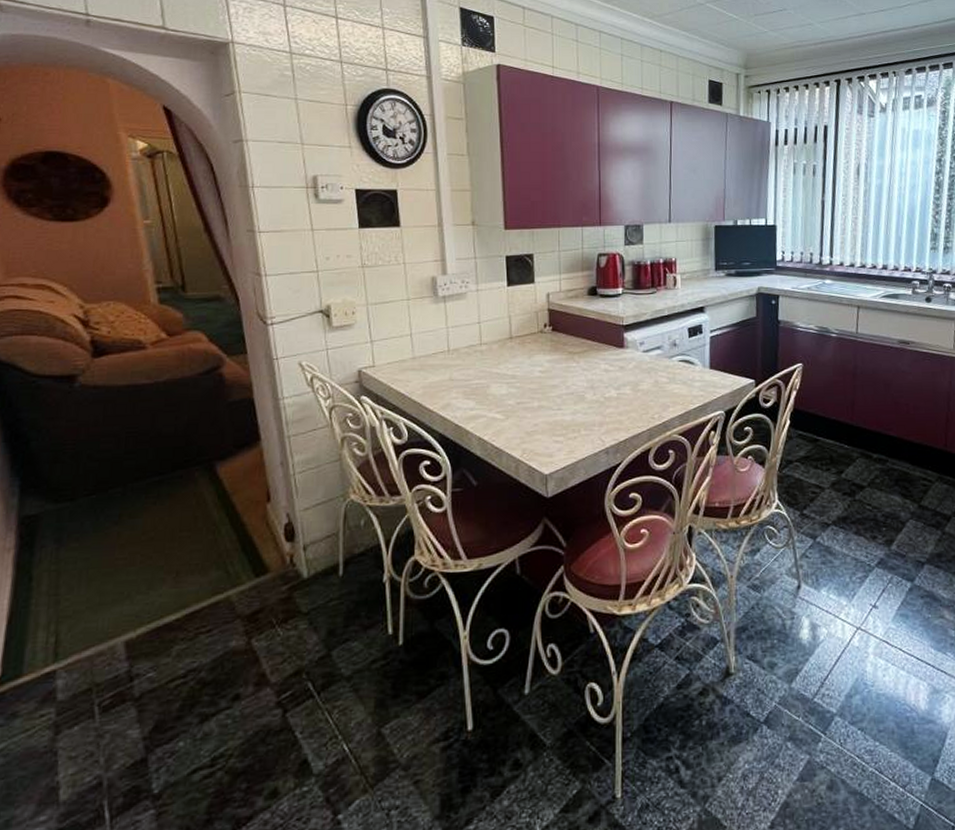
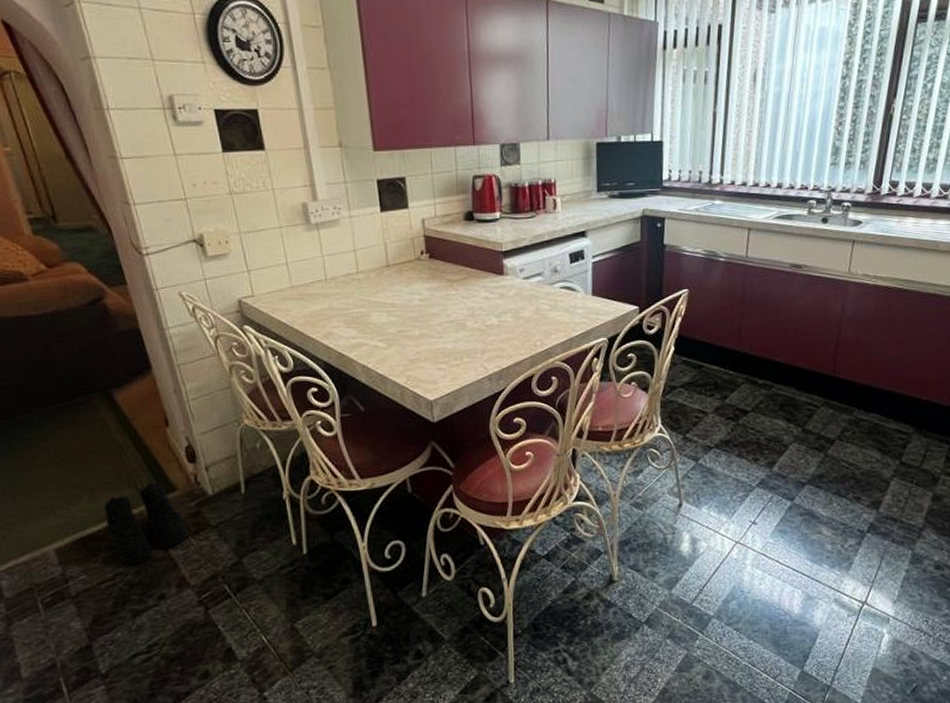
boots: none [186,563,276,659] -> present [104,482,188,565]

